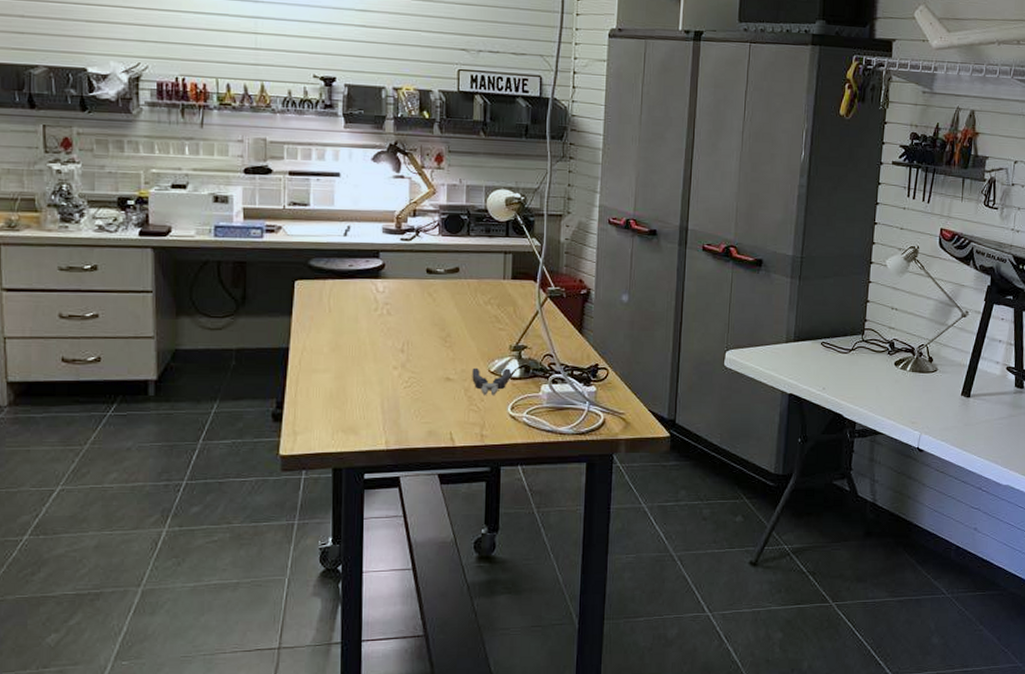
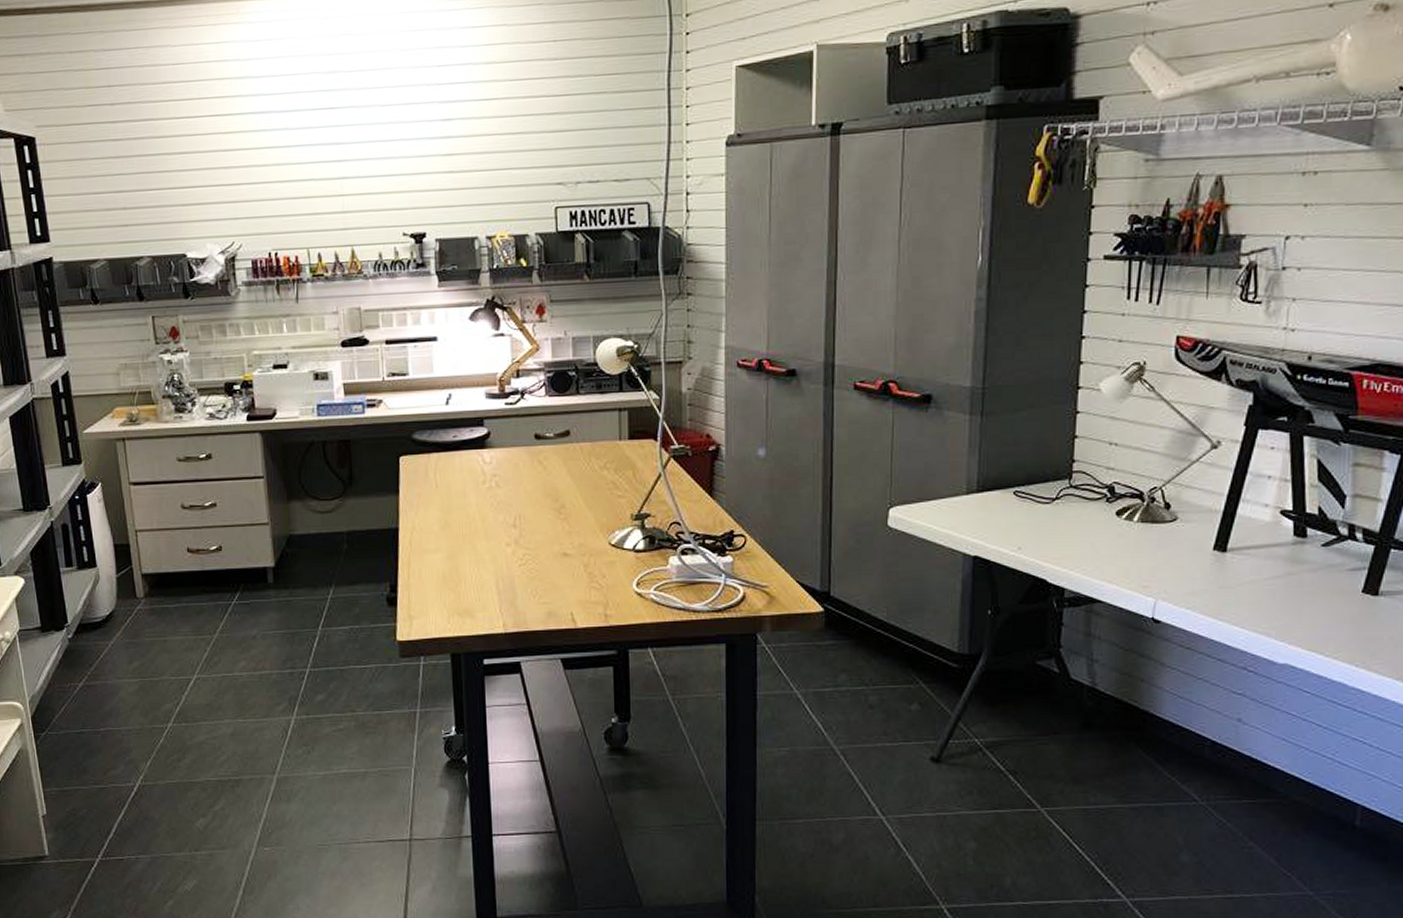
pliers: present [472,367,511,395] -> none [591,540,634,571]

